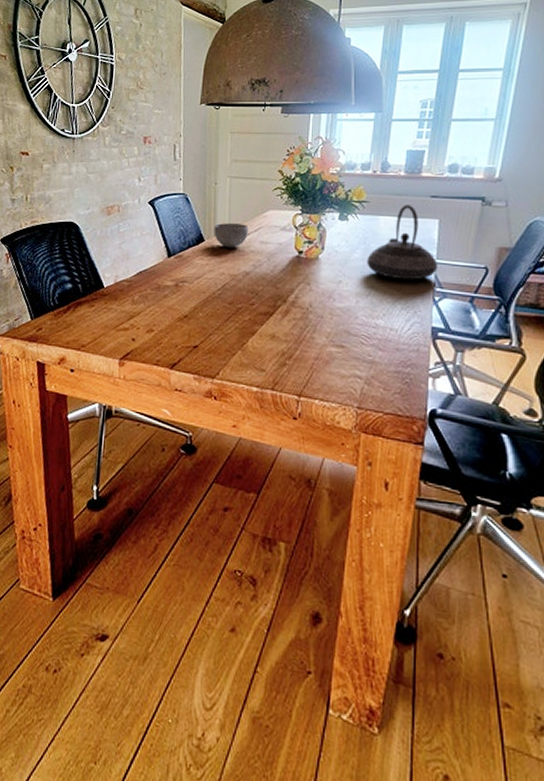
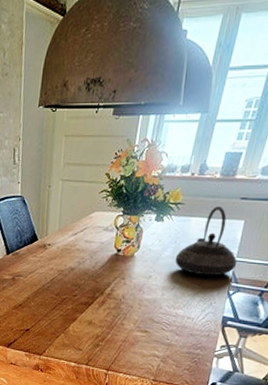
bowl: present [214,223,249,248] -> none [46,224,76,246]

